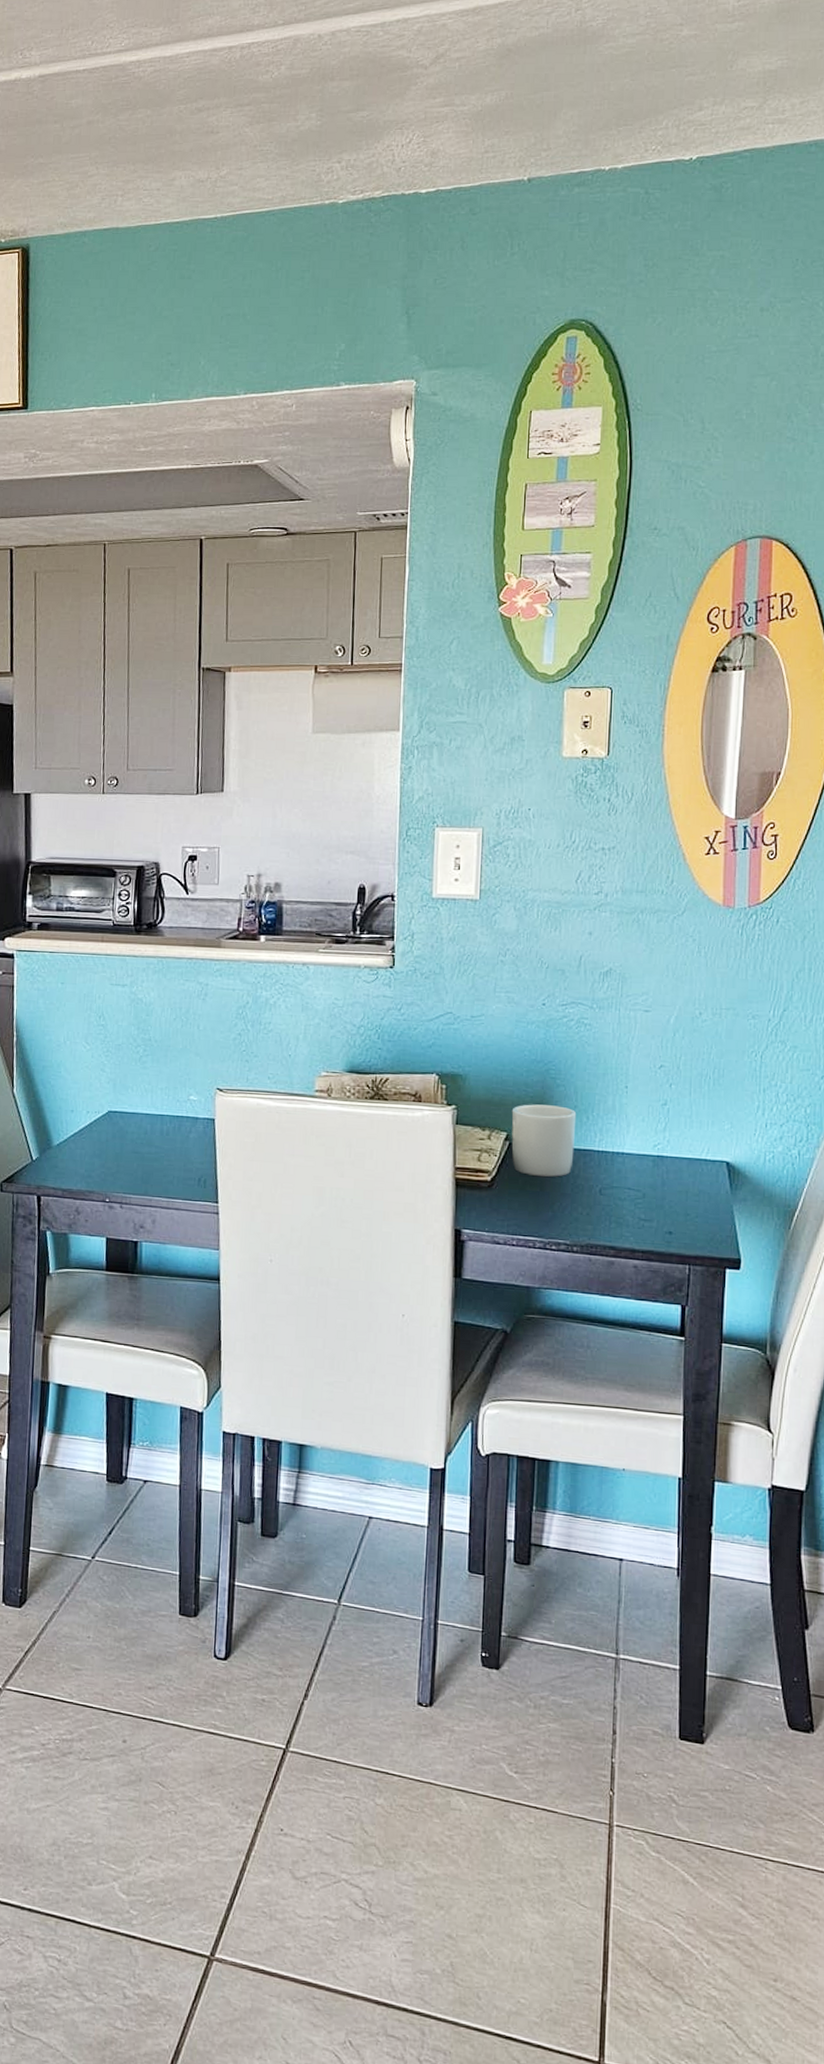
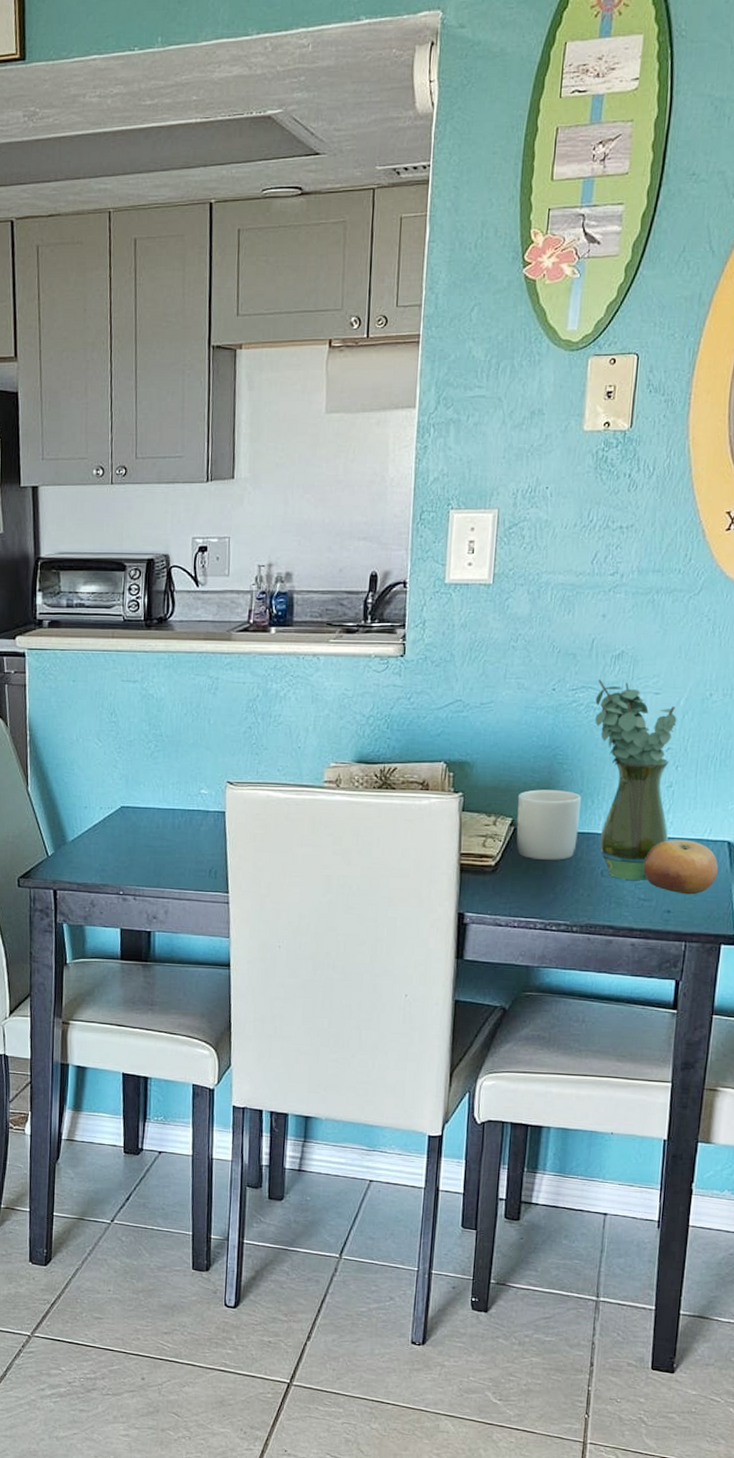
vase: none [586,995,668,1200] -> present [595,679,677,880]
fruit: none [641,1158,719,1216] -> present [642,839,719,895]

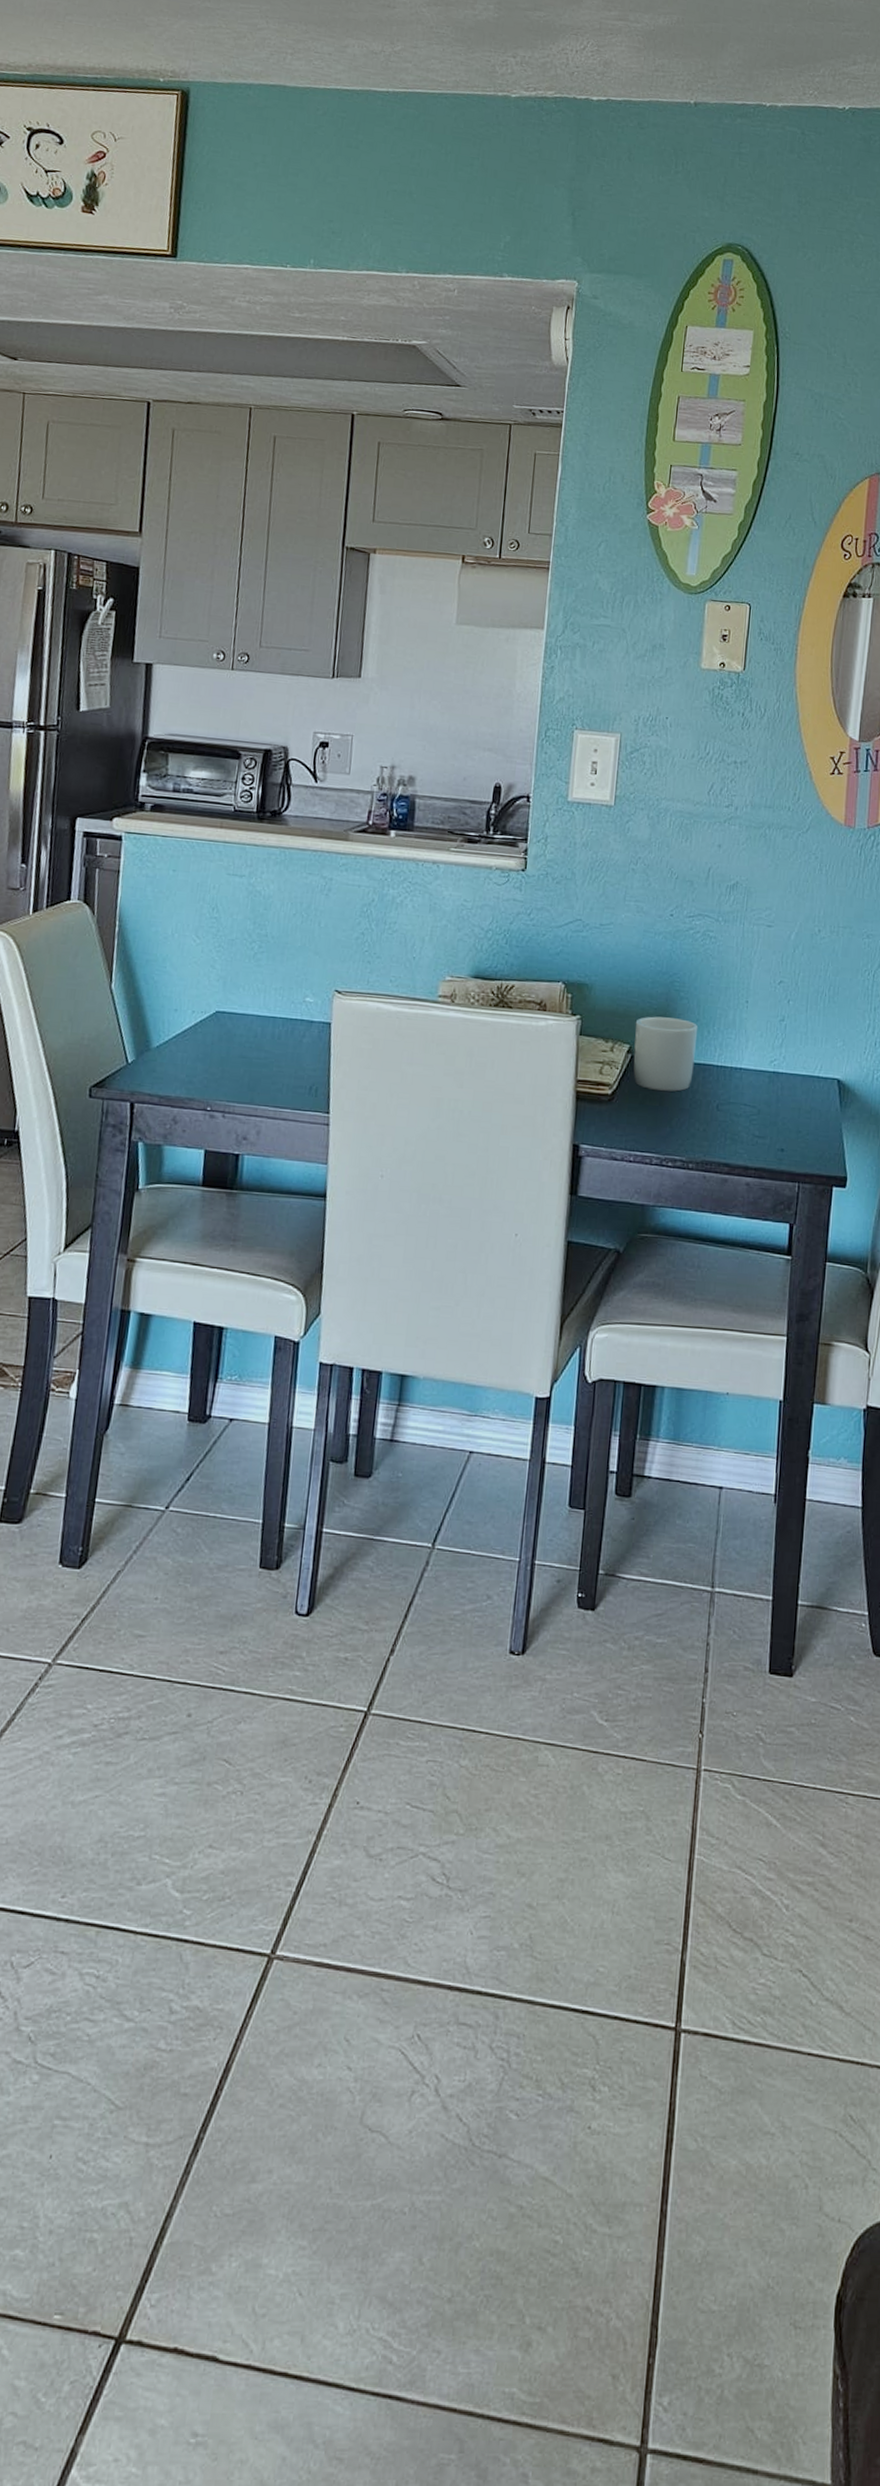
vase: present [595,679,677,880] -> none [711,907,788,1116]
fruit: present [642,839,719,895] -> none [757,1074,829,1133]

